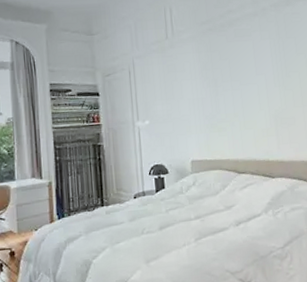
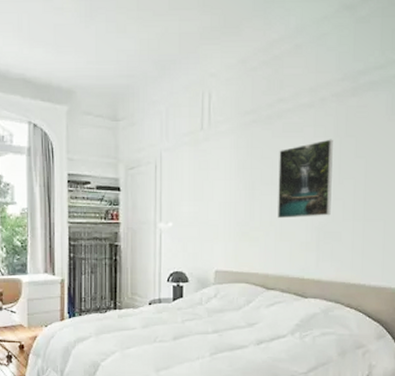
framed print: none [234,40,284,110] -> present [278,139,333,219]

